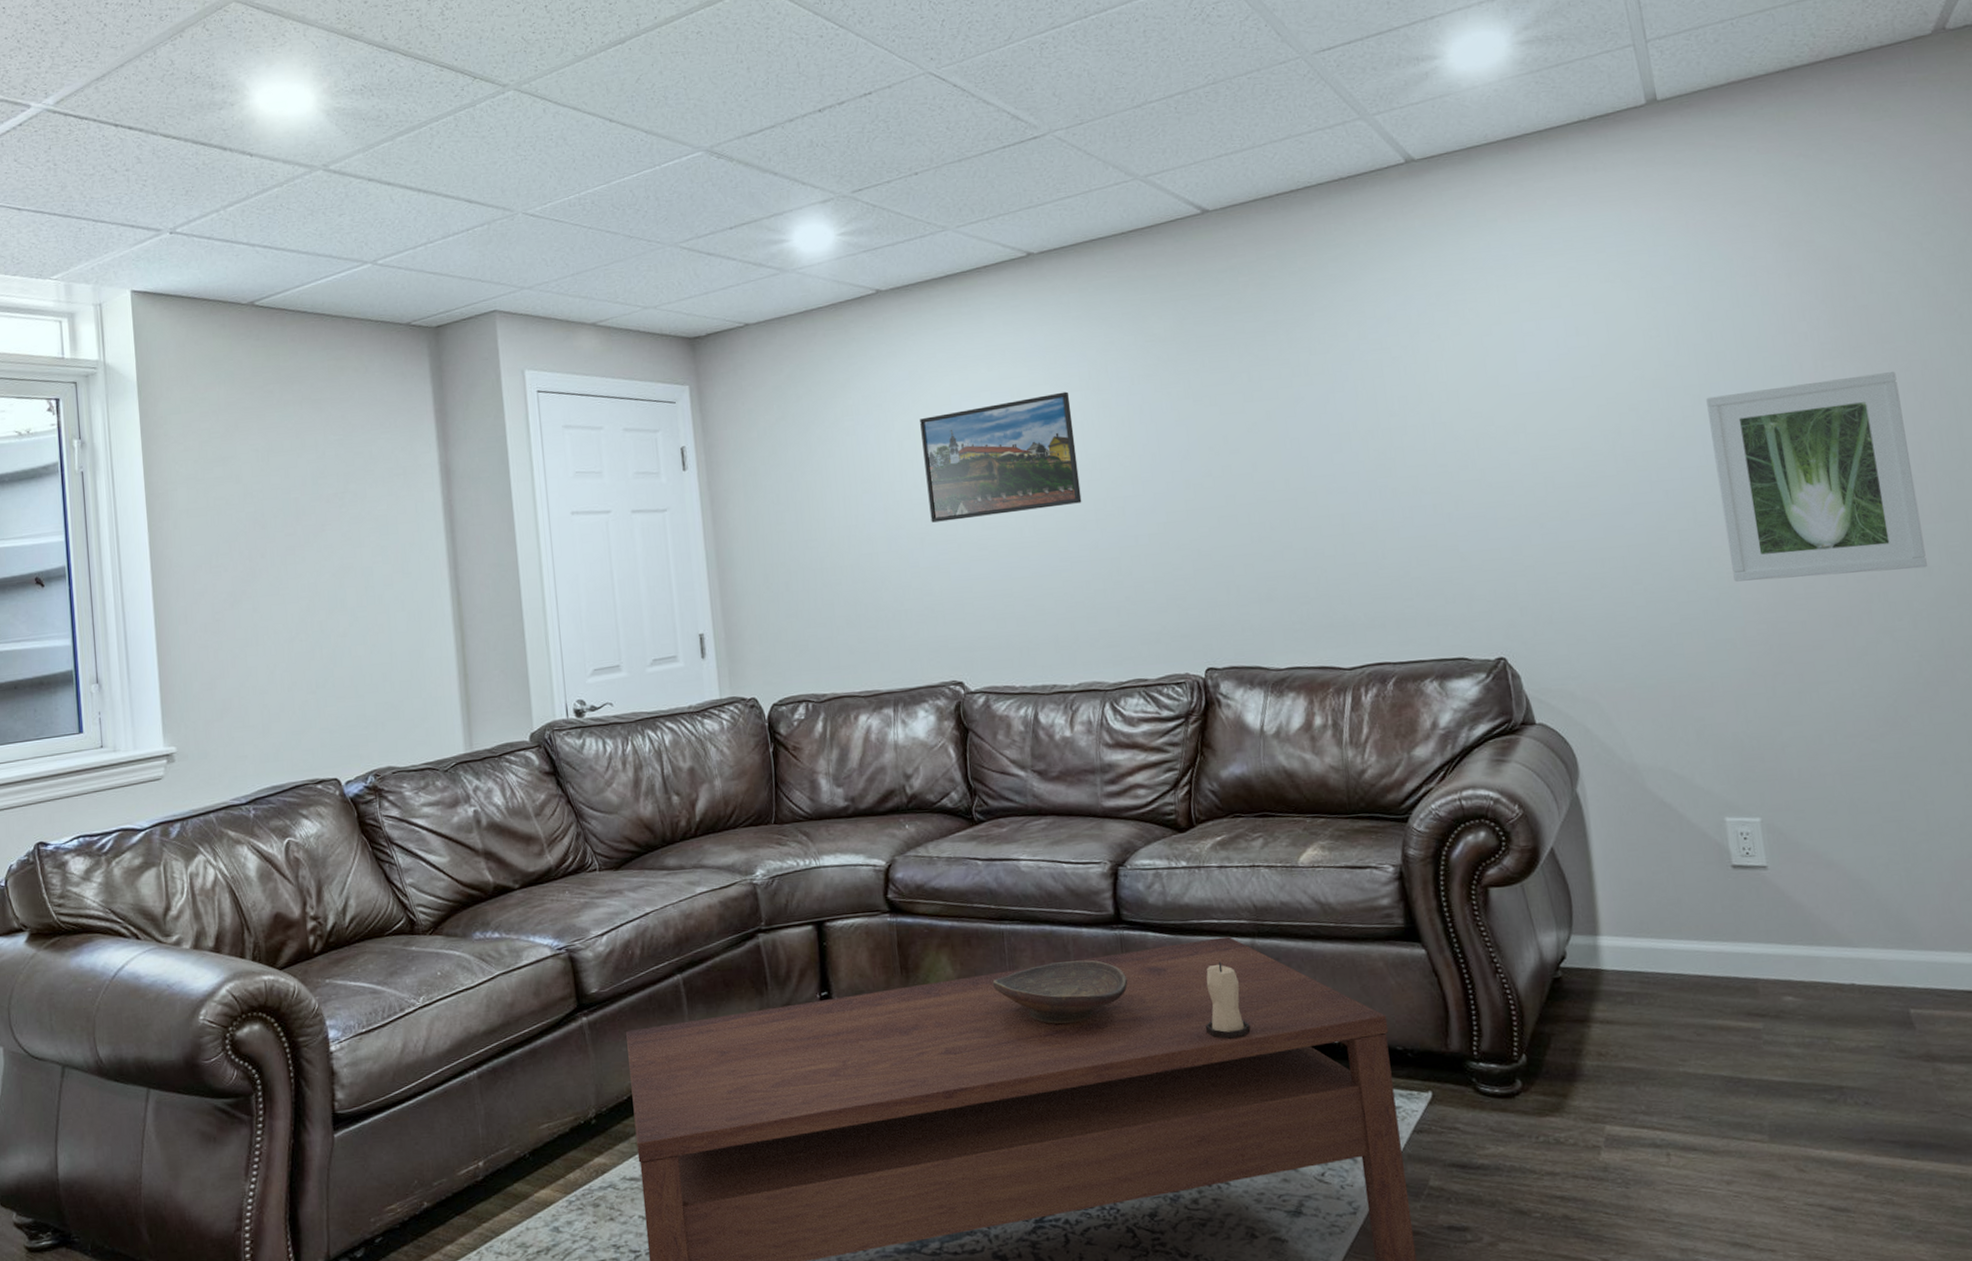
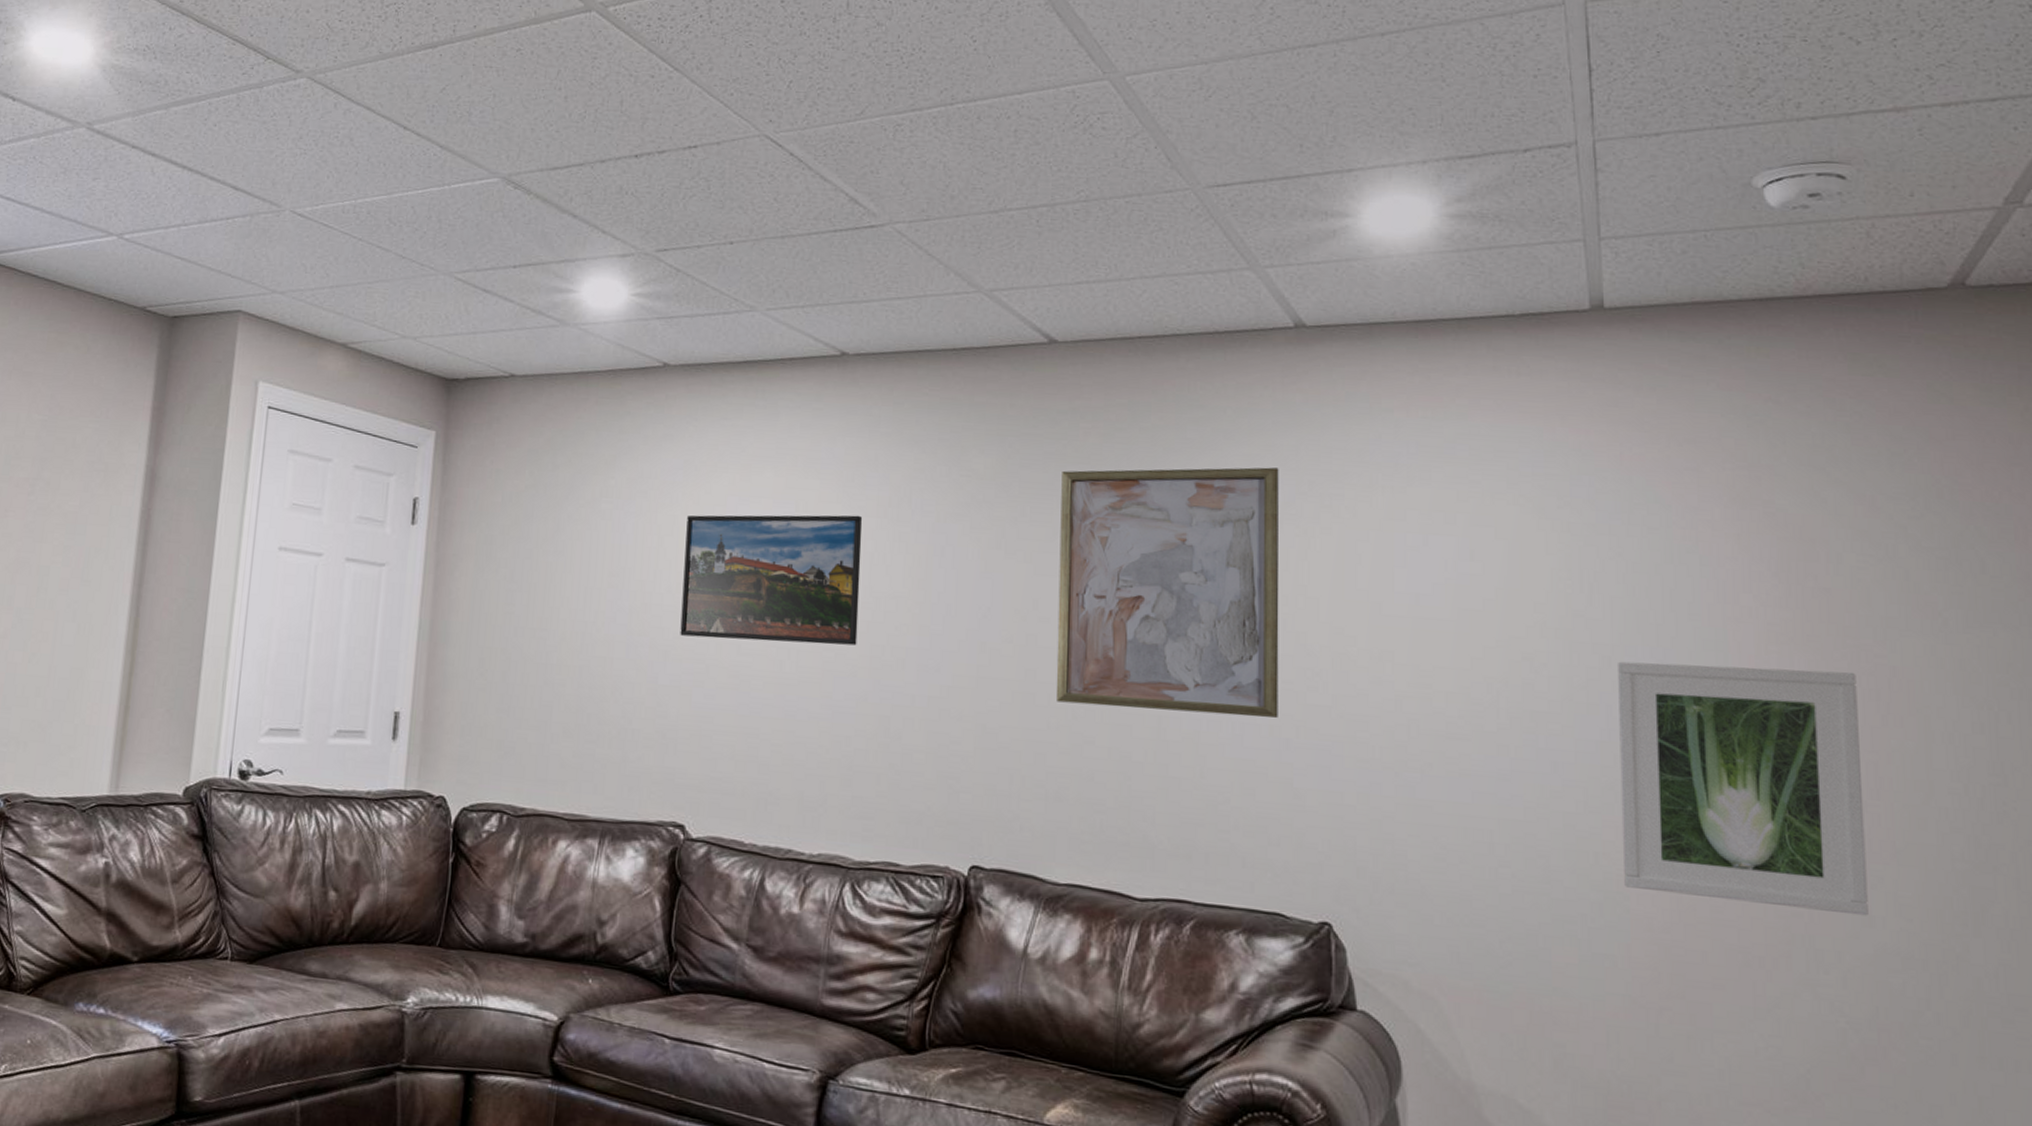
wall art: none [1230,286,1439,519] -> present [1056,467,1279,718]

